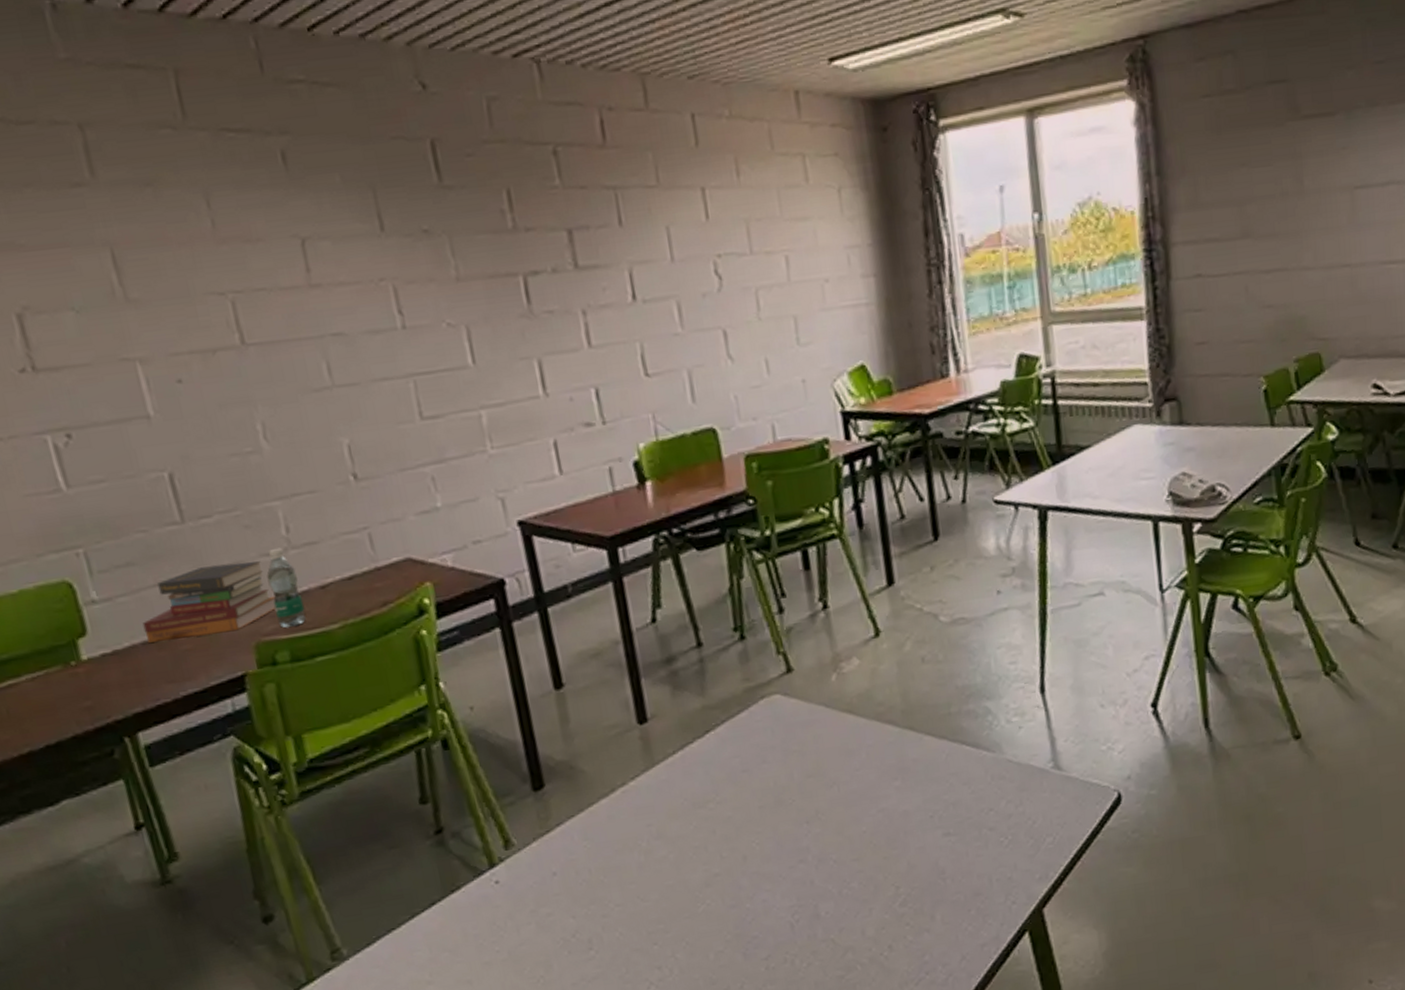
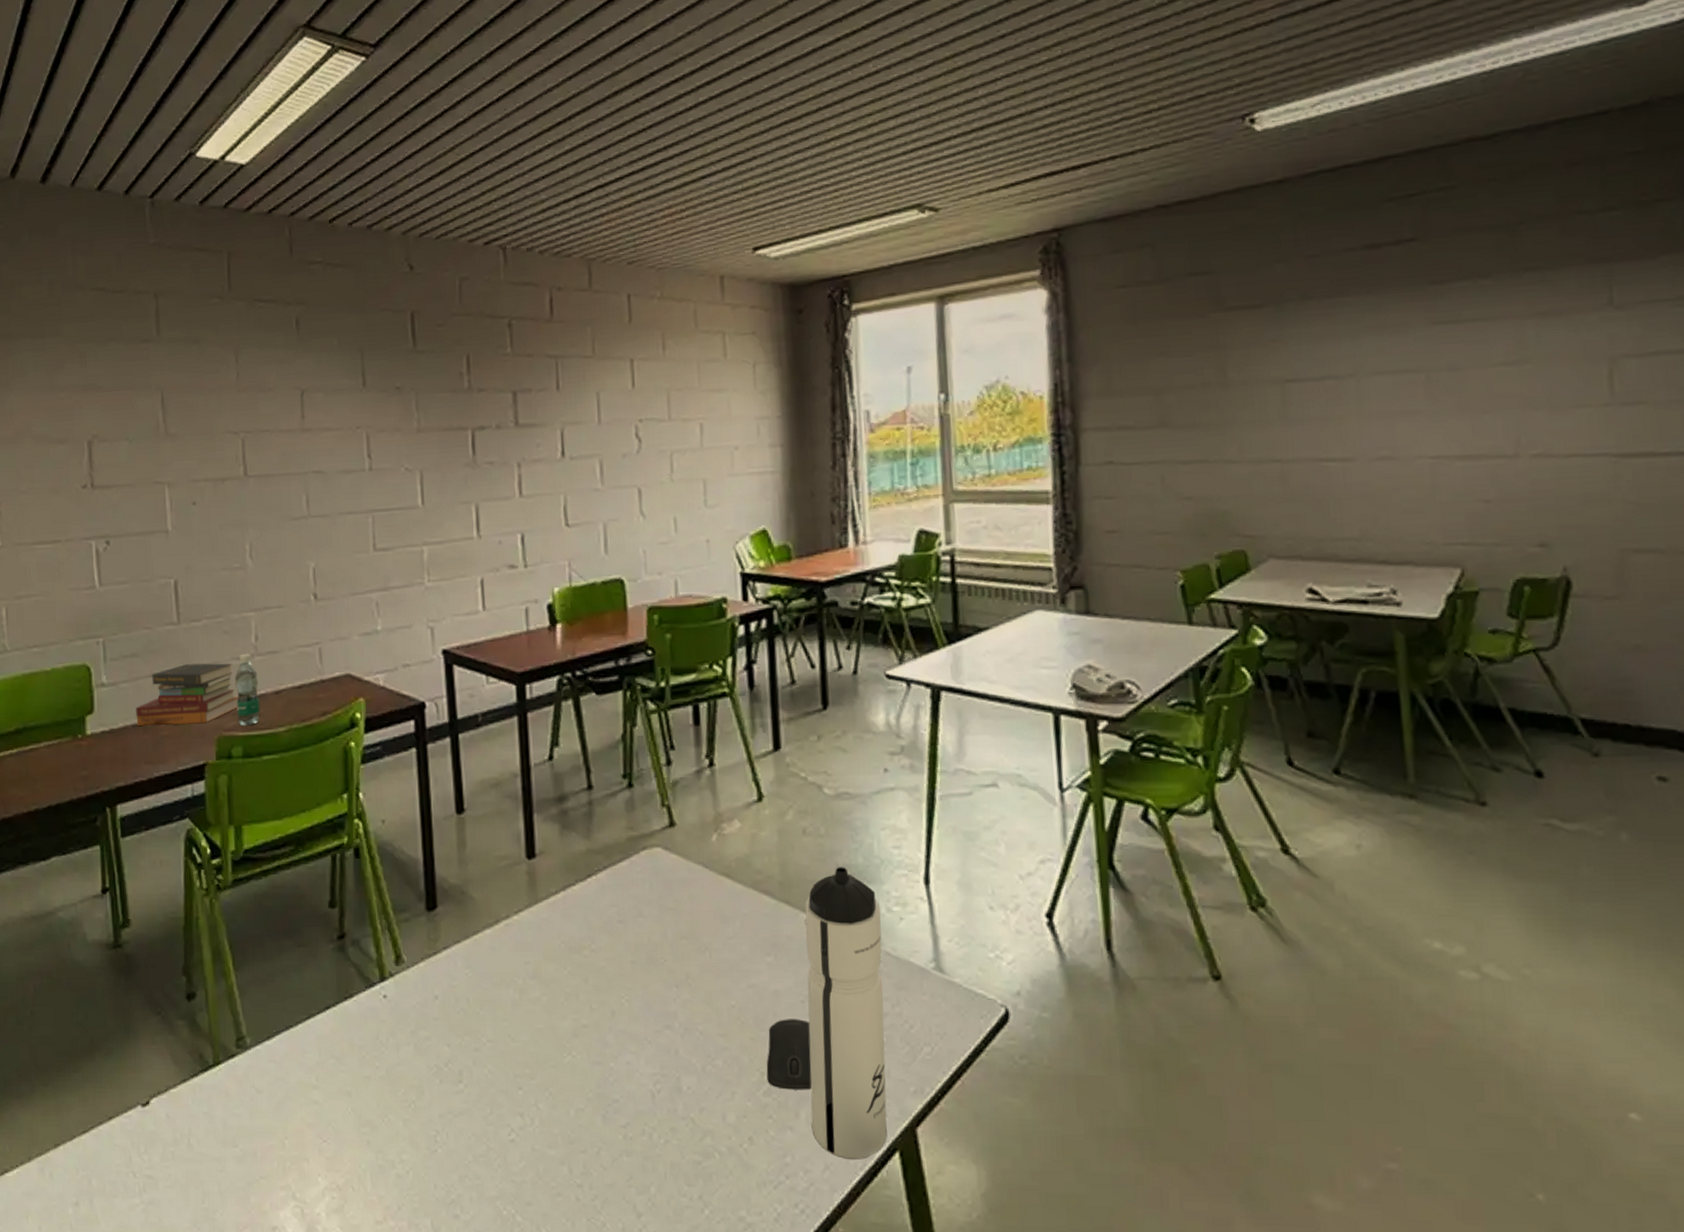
computer mouse: none [900,832,945,898] -> present [766,1019,812,1090]
water bottle: none [928,688,1017,948] -> present [805,867,887,1159]

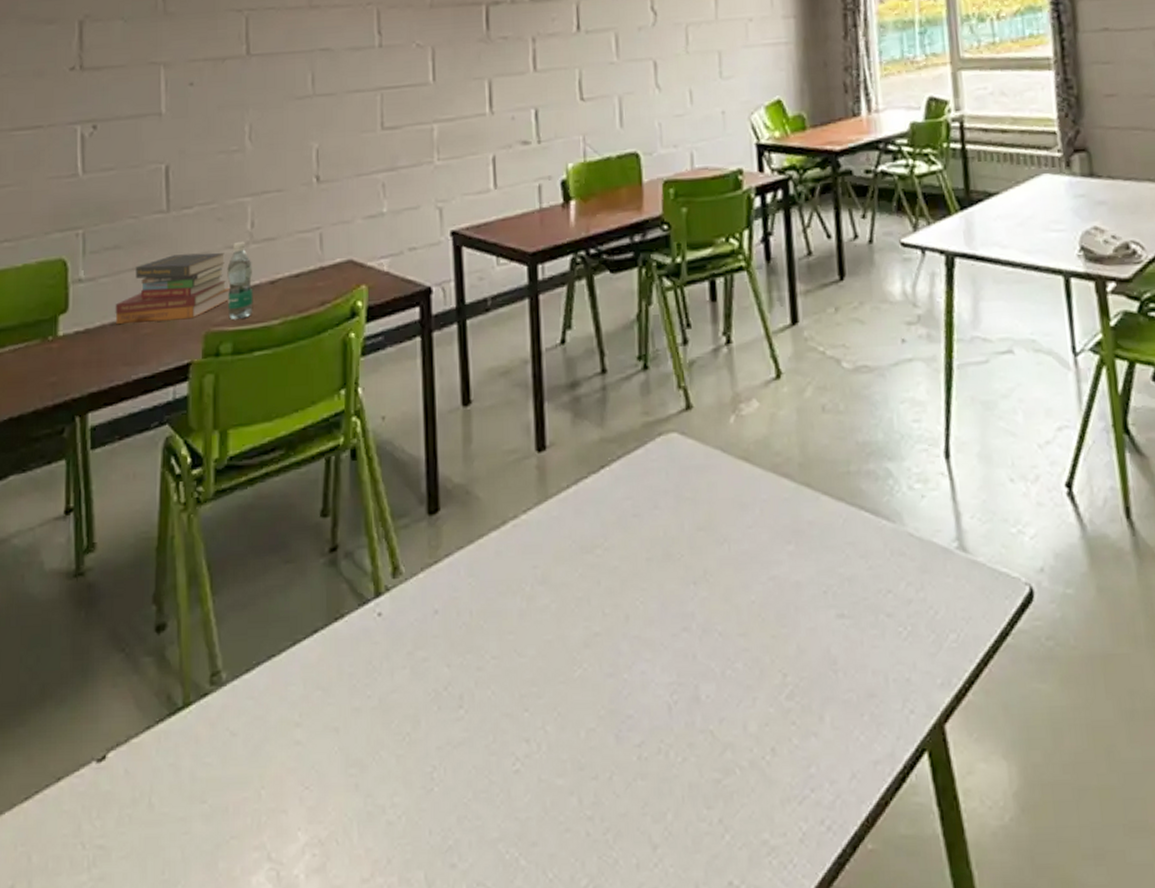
computer mouse: present [766,1019,812,1090] -> none [788,612,836,691]
water bottle: present [805,867,887,1159] -> none [825,444,915,765]

